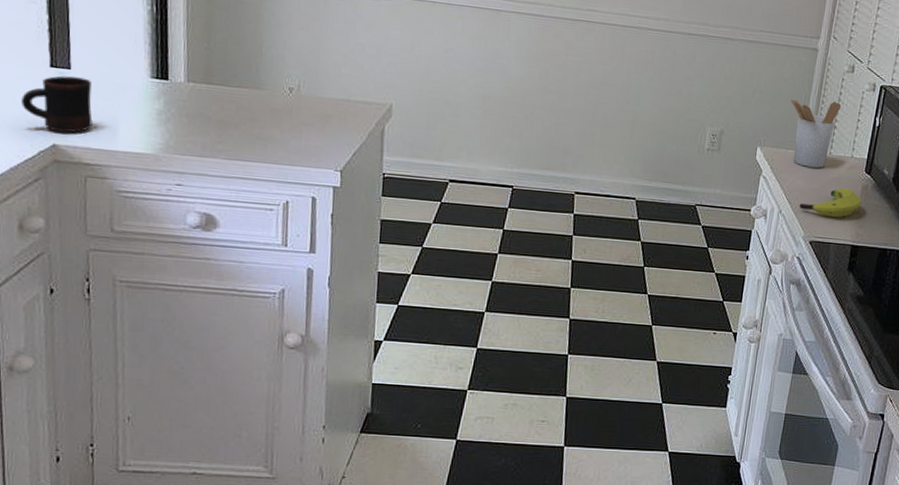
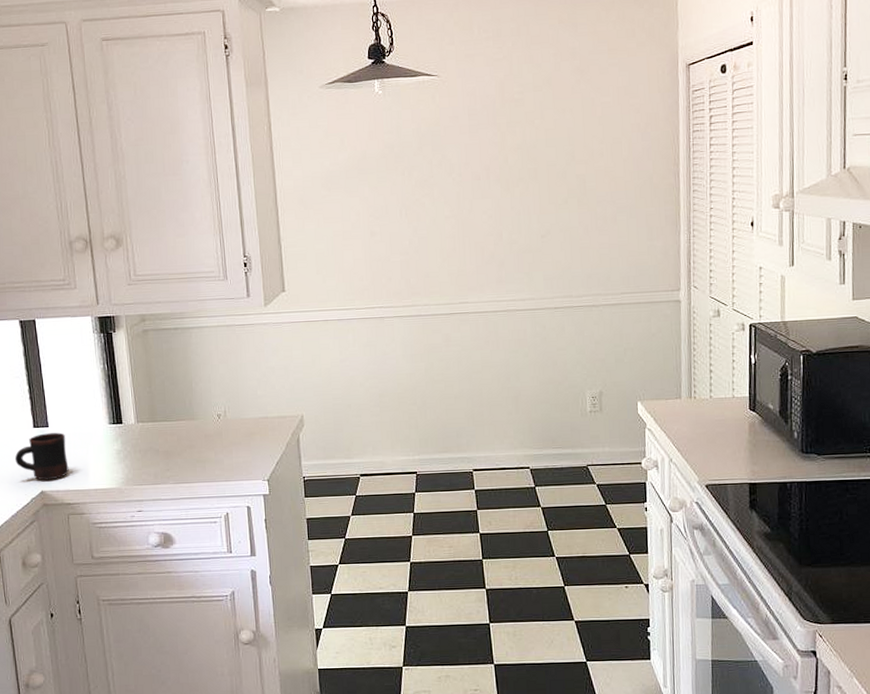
utensil holder: present [791,99,842,168] -> none [663,347,714,414]
banana: present [799,188,862,218] -> none [689,428,752,459]

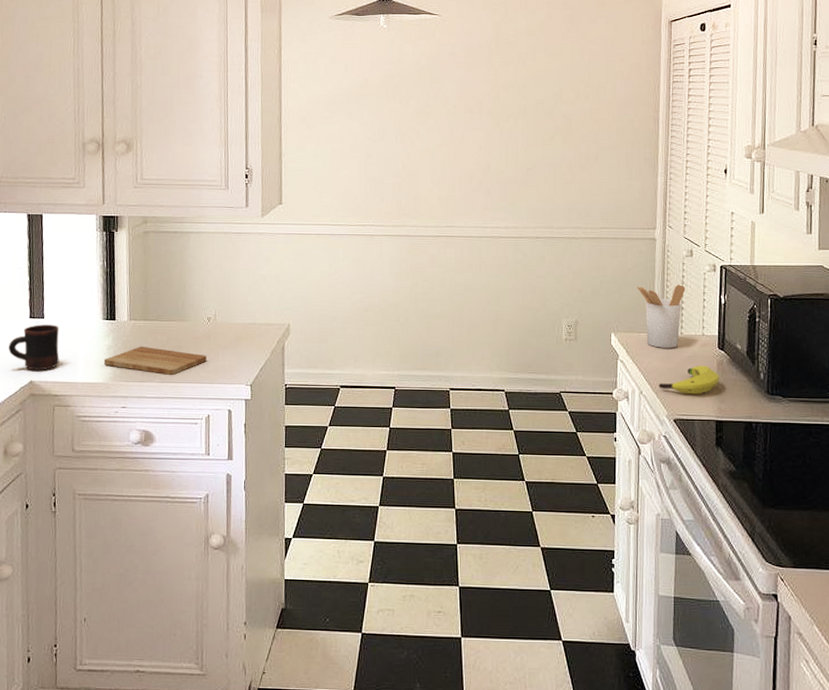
cutting board: none [114,448,220,476] -> present [103,347,207,375]
utensil holder: none [663,347,714,414] -> present [637,285,686,348]
banana: none [689,428,752,459] -> present [659,365,719,395]

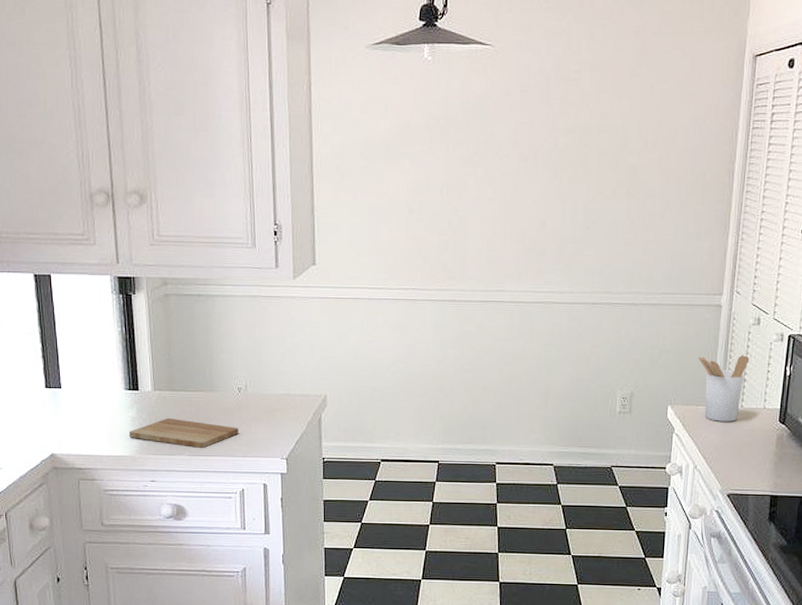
mug: present [8,324,60,371] -> none [25,394,81,443]
banana: present [659,365,719,395] -> none [714,439,778,469]

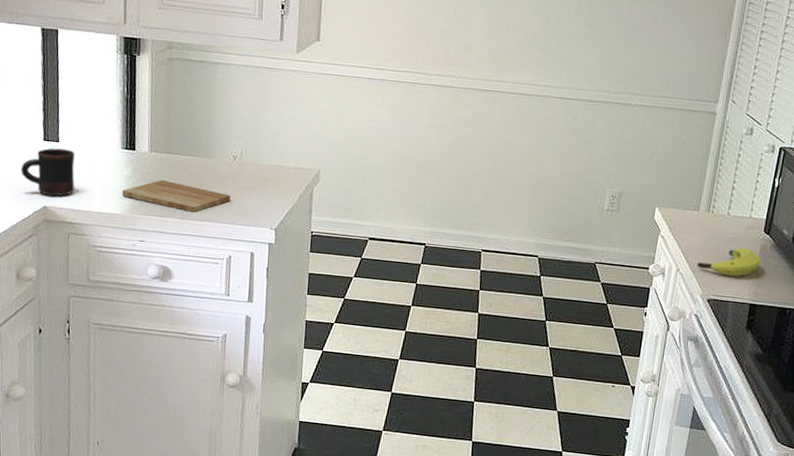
mug: none [25,394,81,443] -> present [21,148,75,197]
utensil holder: present [698,355,750,422] -> none [689,161,740,228]
banana: none [714,439,778,469] -> present [697,247,761,277]

